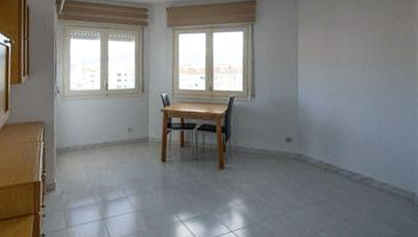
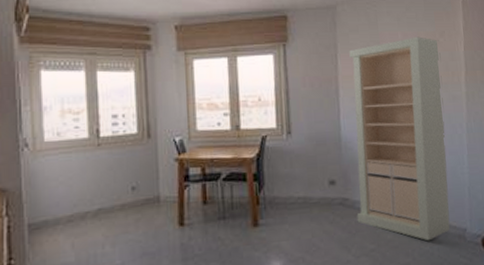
storage cabinet: none [309,19,399,200] -> present [349,36,451,241]

